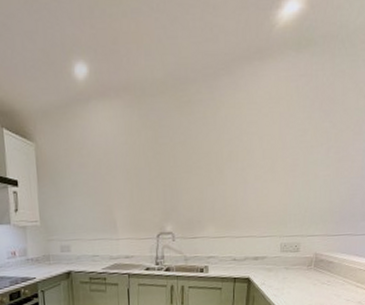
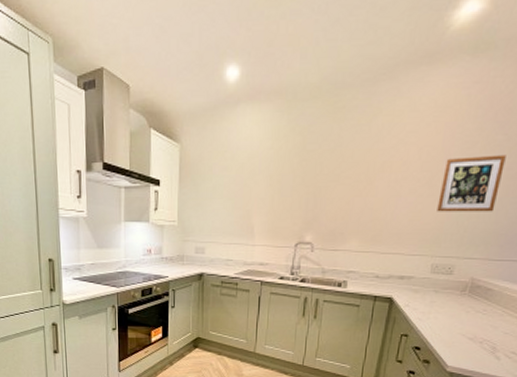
picture frame: none [280,140,333,196] -> present [437,154,506,212]

